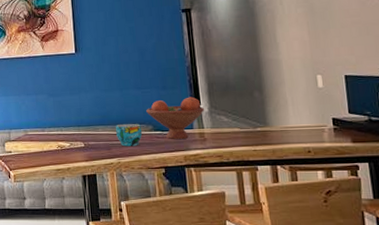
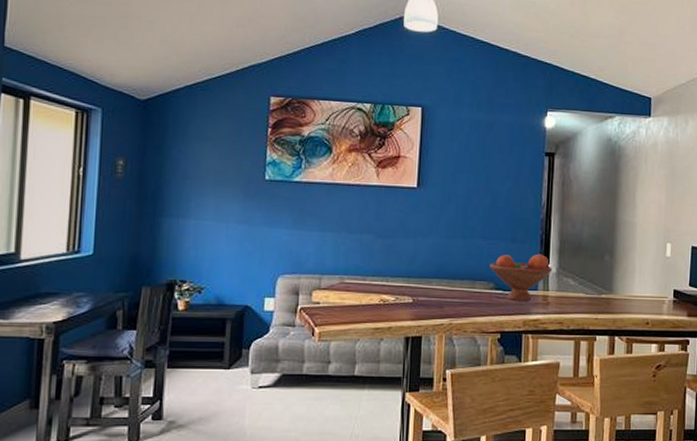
cup: present [115,123,143,147] -> none [451,278,482,306]

